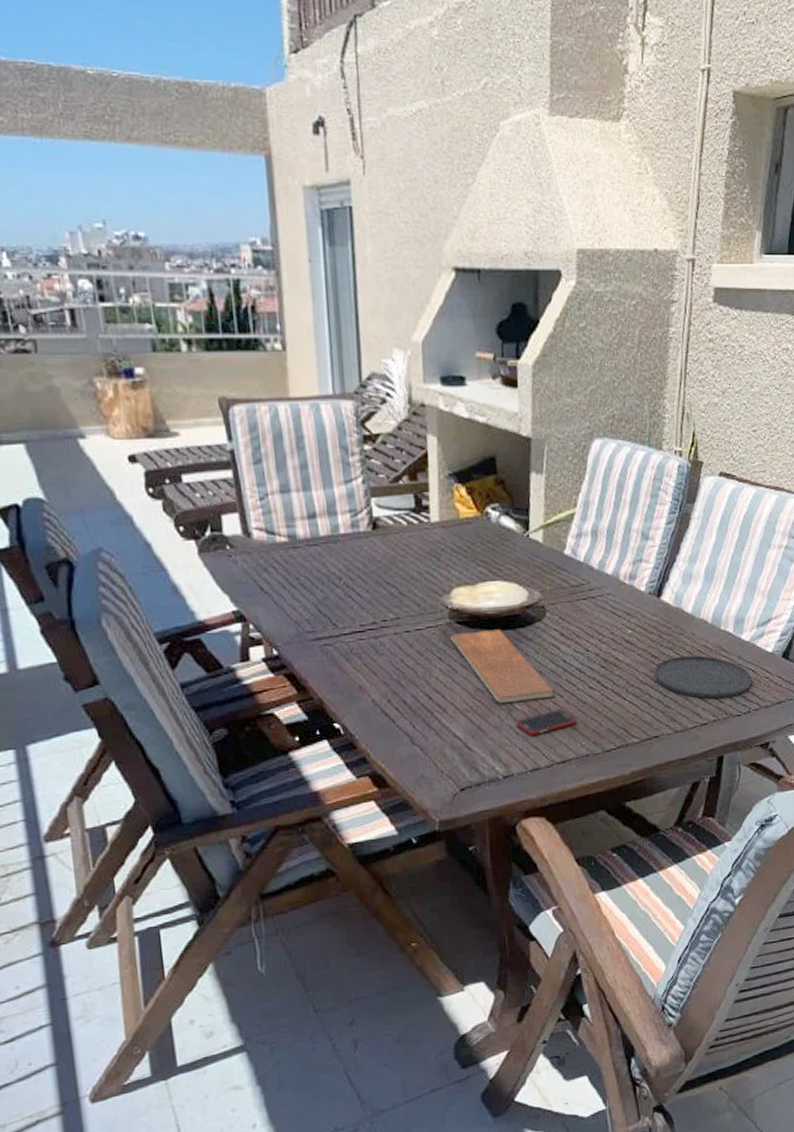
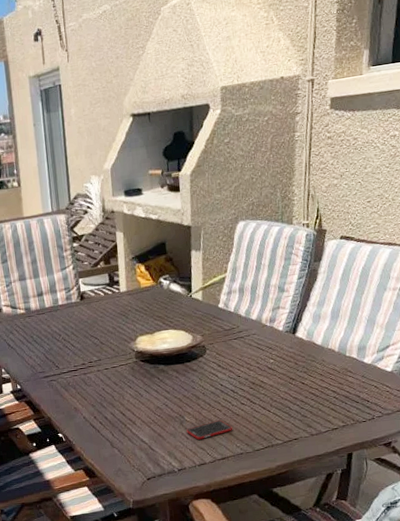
chopping board: present [450,629,554,704] -> none [137,364,215,418]
plate: present [654,655,752,699] -> none [292,376,375,410]

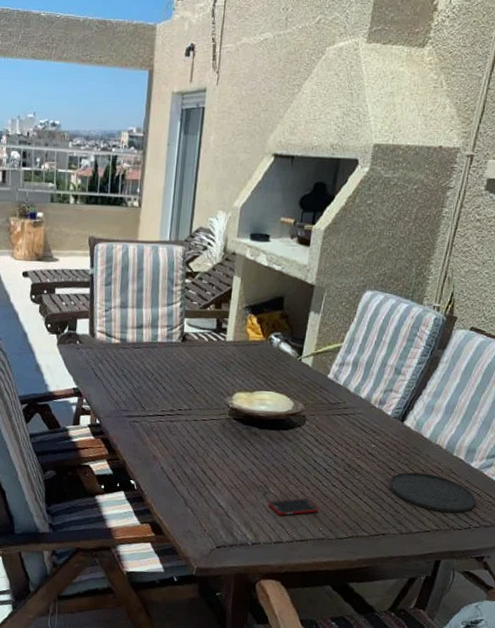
plate: none [292,376,375,410] -> present [389,472,476,513]

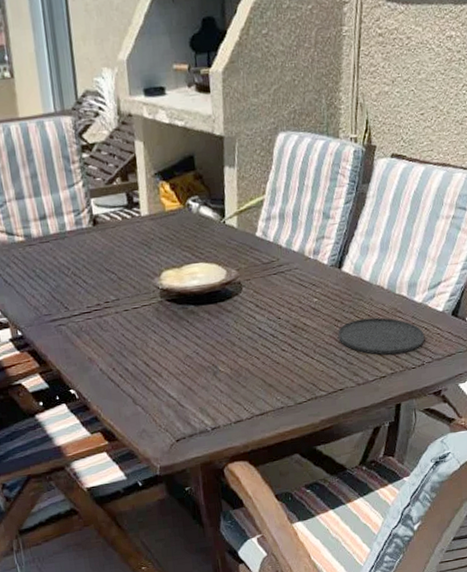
cell phone: present [269,498,319,516] -> none [221,370,273,393]

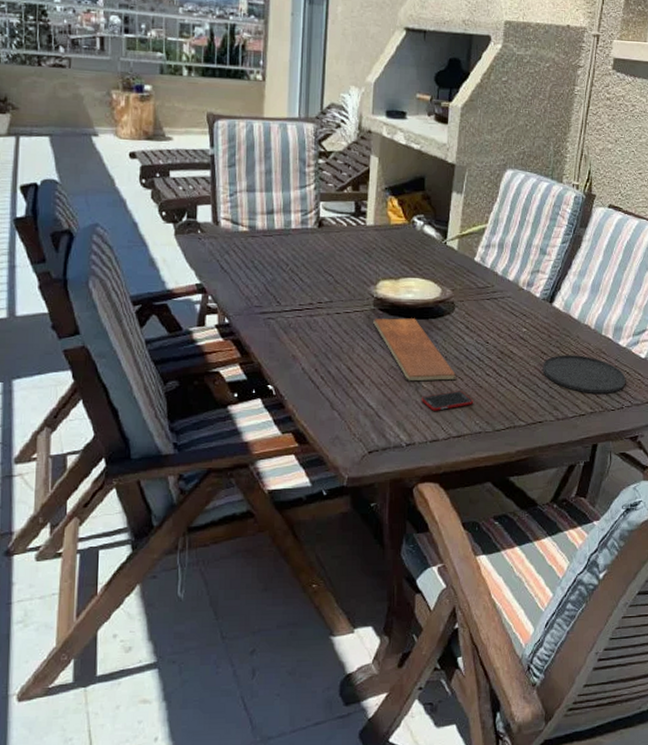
chopping board: none [162,304,252,368] -> present [373,318,456,382]
cell phone: none [221,370,273,393] -> present [422,391,474,411]

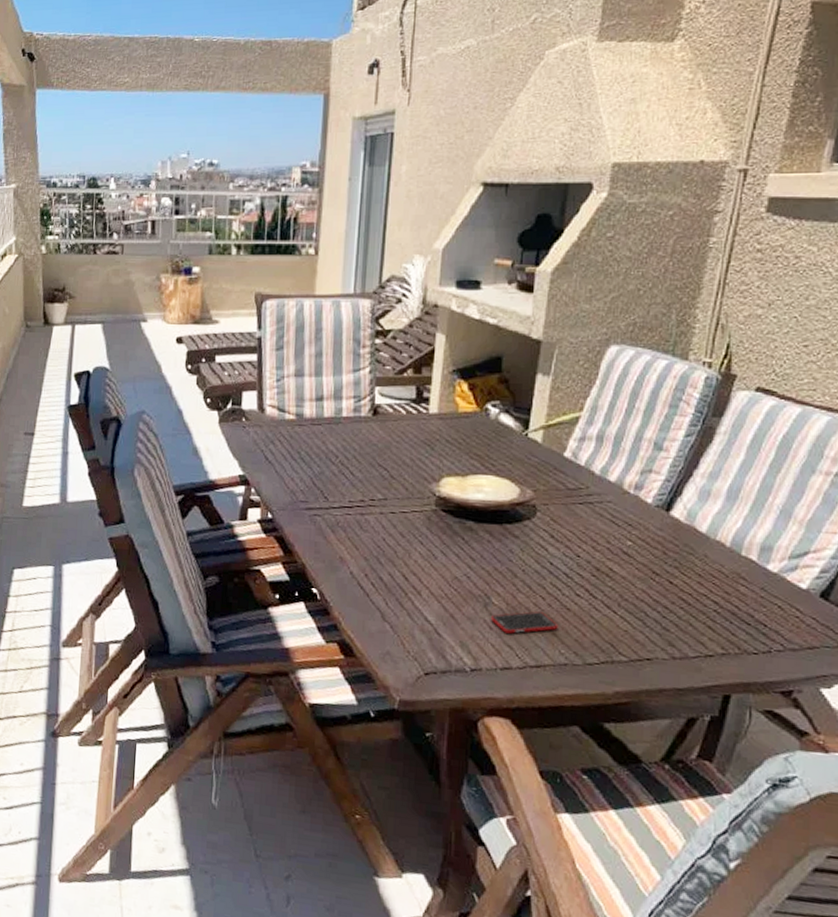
chopping board: present [373,318,456,382] -> none [434,521,536,598]
plate: present [542,355,626,394] -> none [653,577,777,632]

